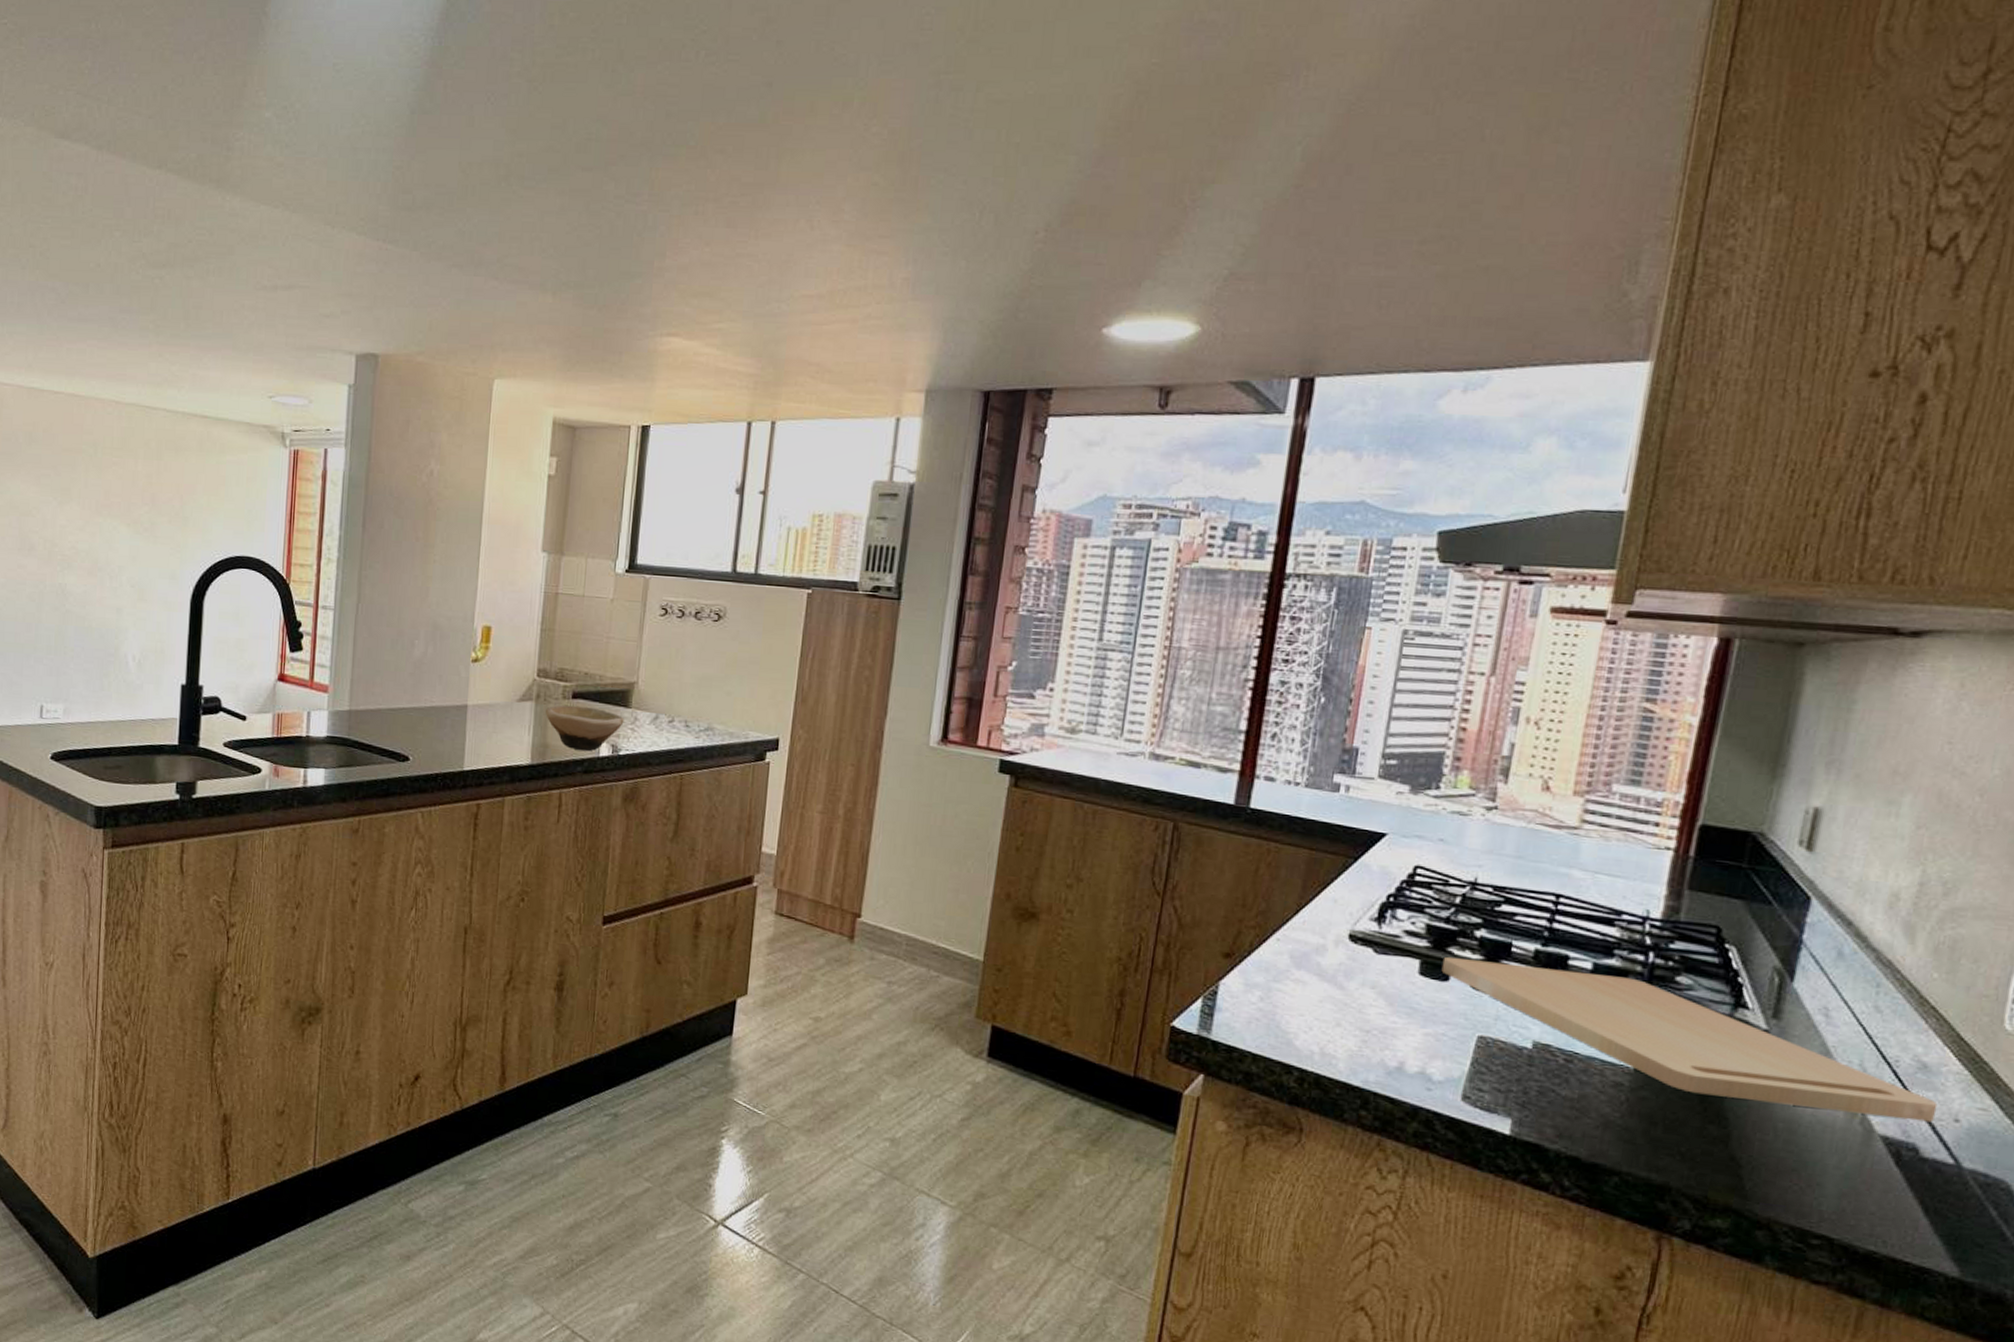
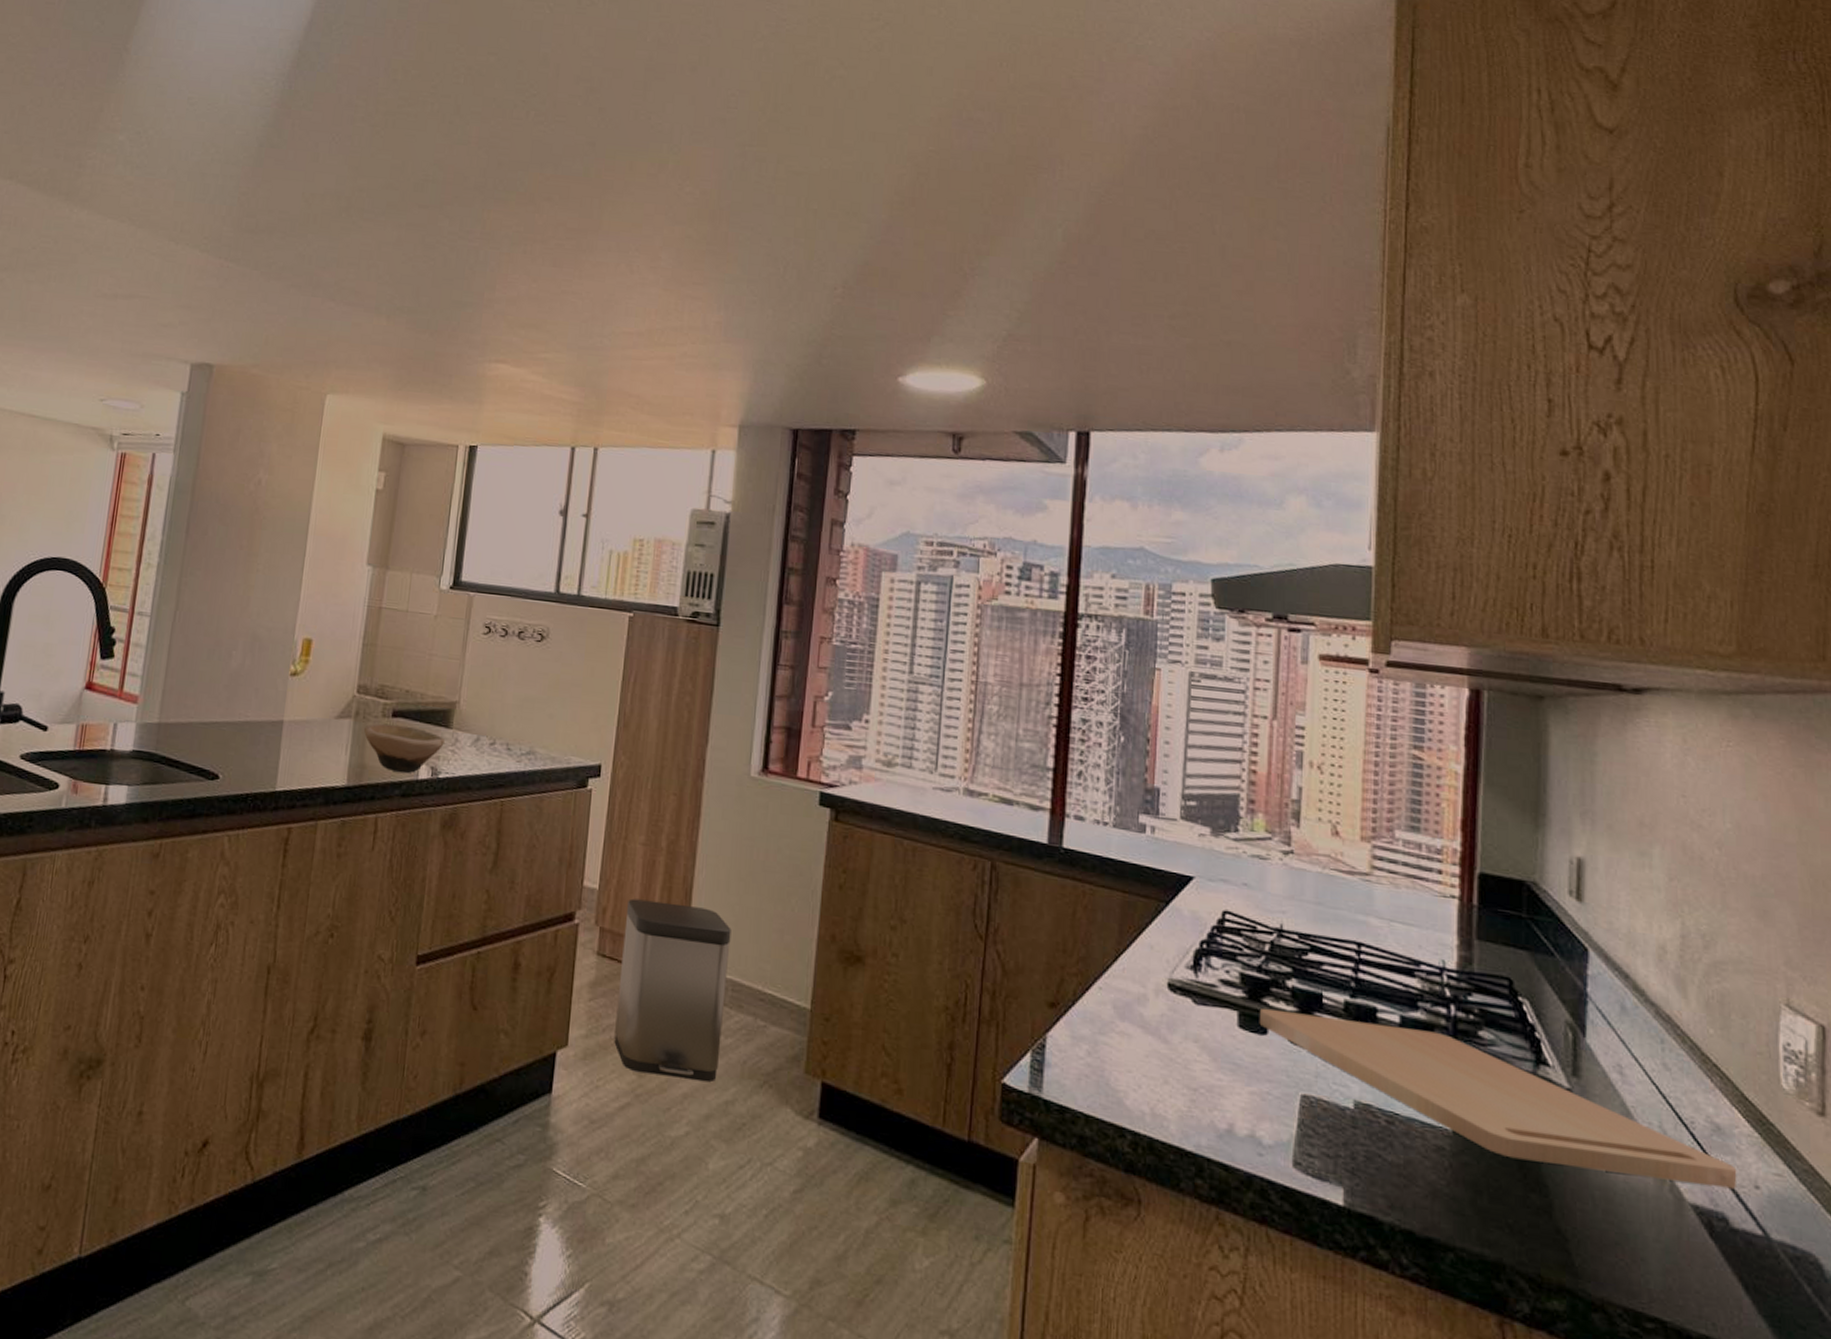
pedal bin: none [791,862,907,1025] -> present [614,898,732,1082]

